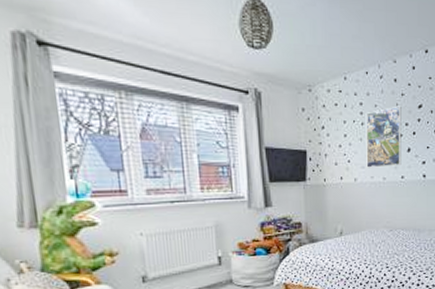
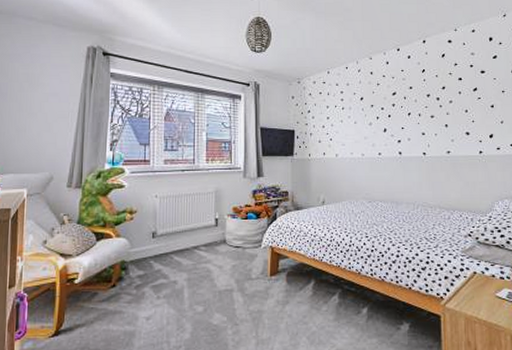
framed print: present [365,105,402,168] -> none [346,93,379,145]

